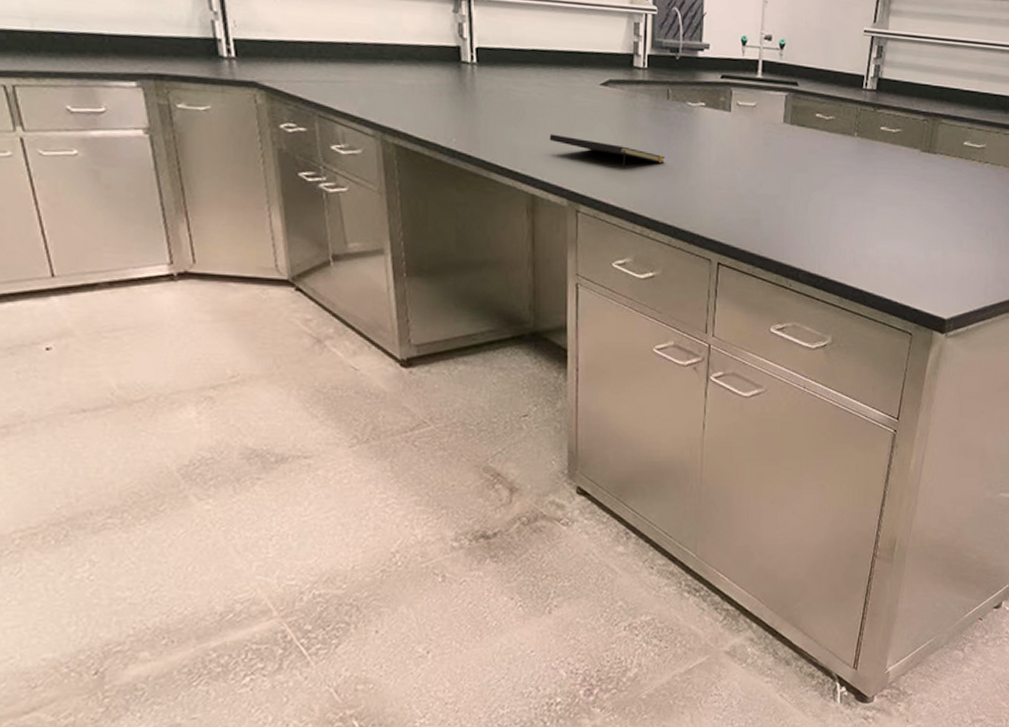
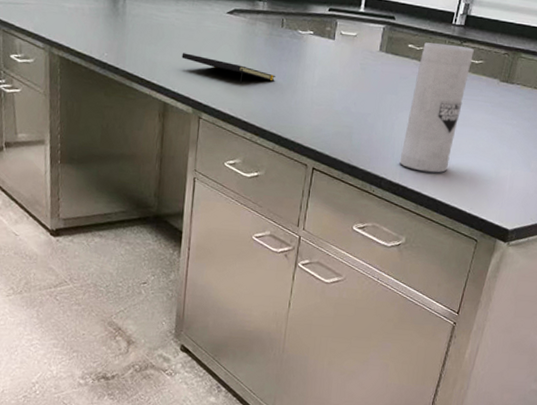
paper towel roll: none [817,110,889,260] -> present [399,42,474,173]

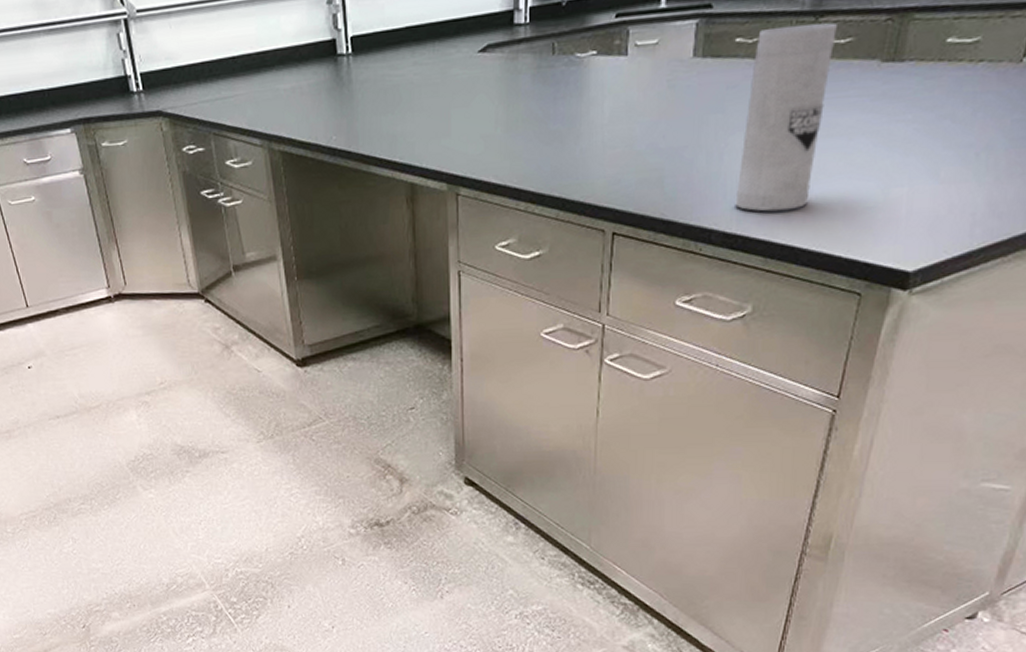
notepad: present [181,53,275,84] -> none [426,115,550,141]

